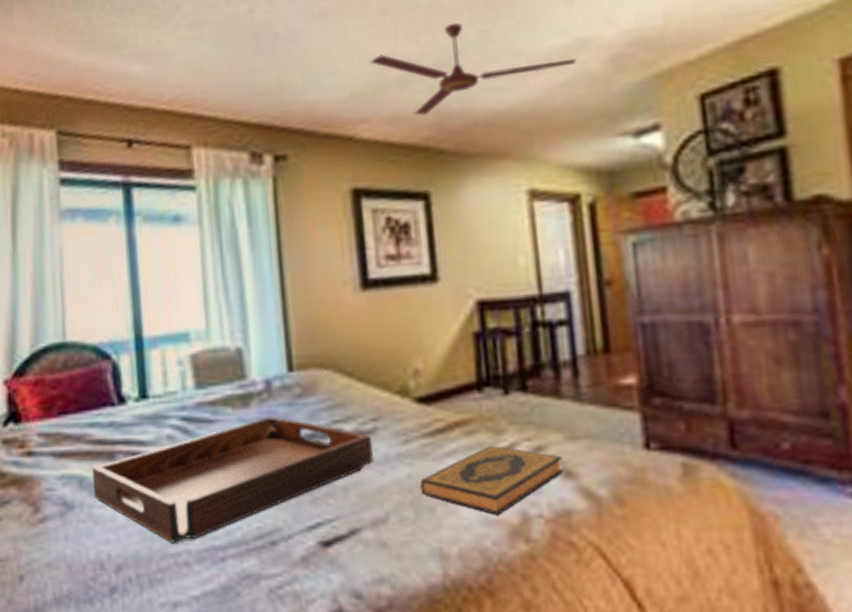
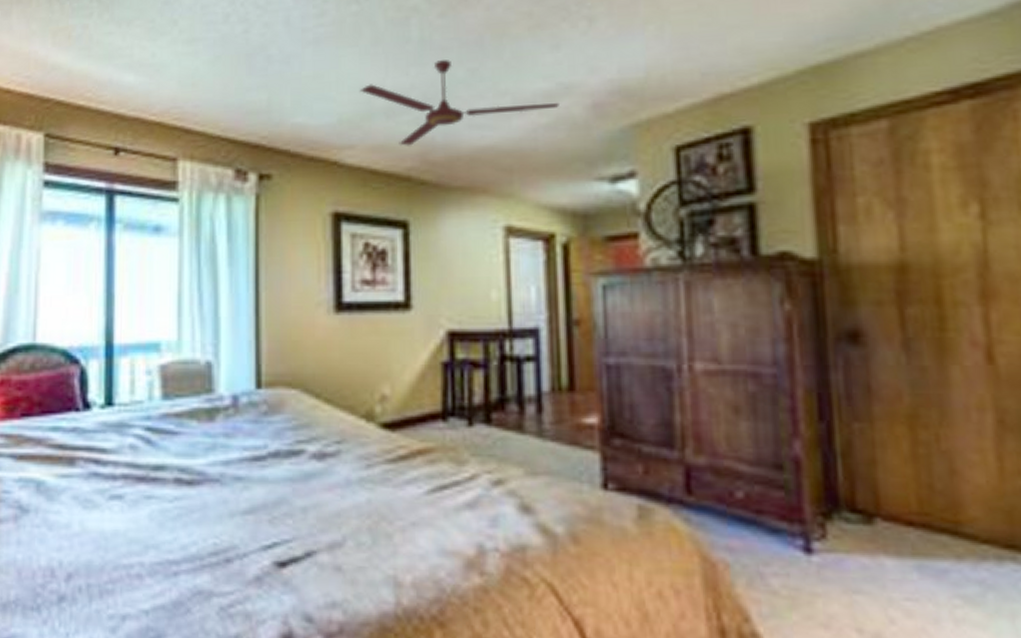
serving tray: present [92,416,373,543] -> none [50,432,334,554]
hardback book: present [420,446,563,515] -> none [379,476,522,546]

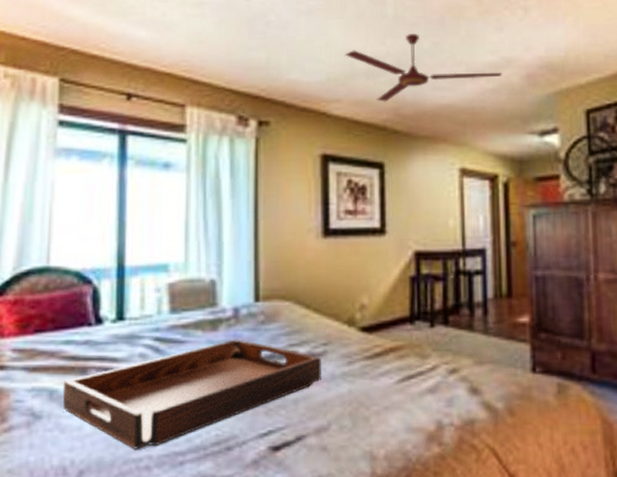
serving tray: none [50,432,334,554] -> present [62,339,321,450]

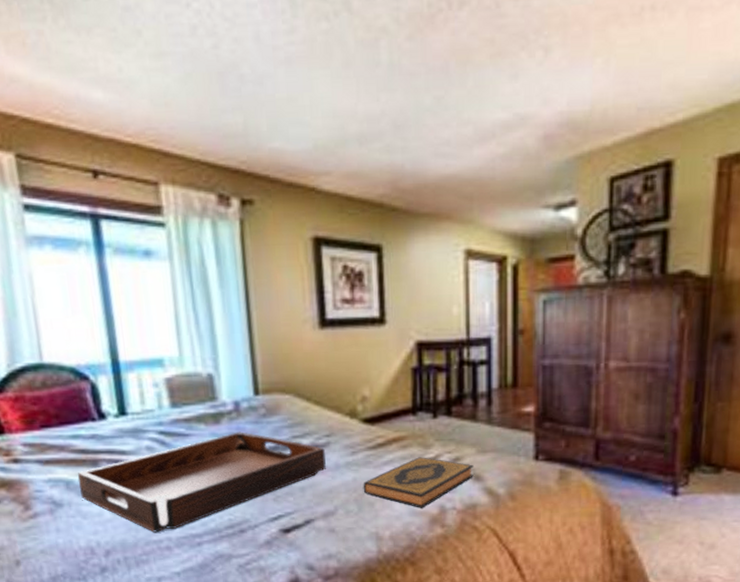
ceiling fan: present [344,34,502,102] -> none [333,86,515,174]
hardback book: none [358,368,471,424] -> present [363,457,474,508]

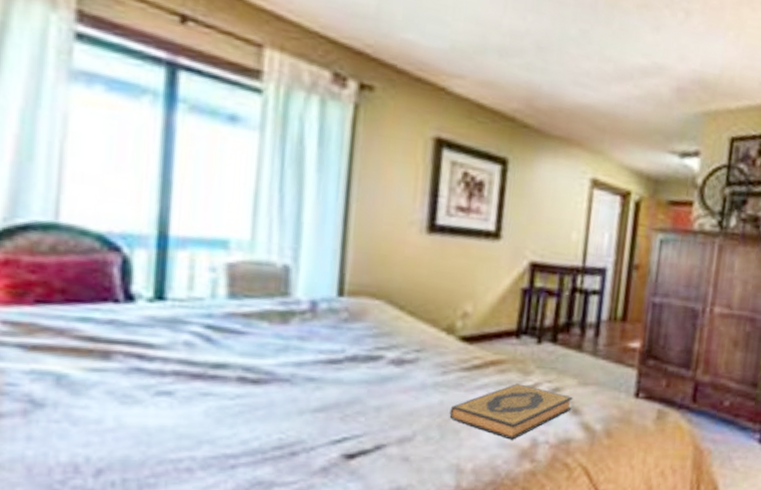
serving tray: present [77,431,326,533] -> none [75,335,412,449]

